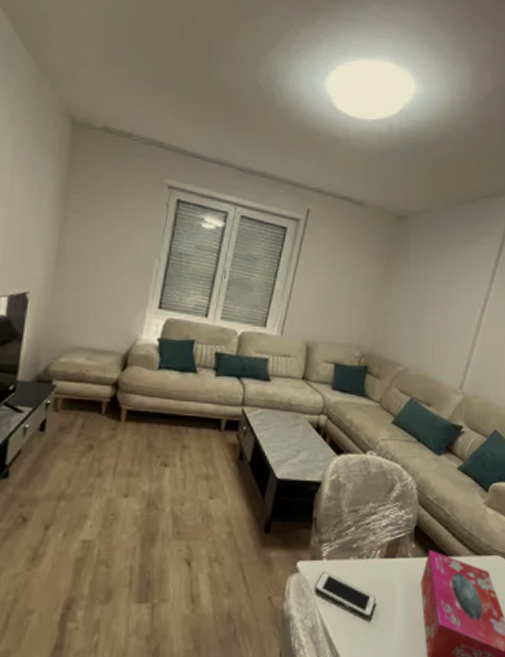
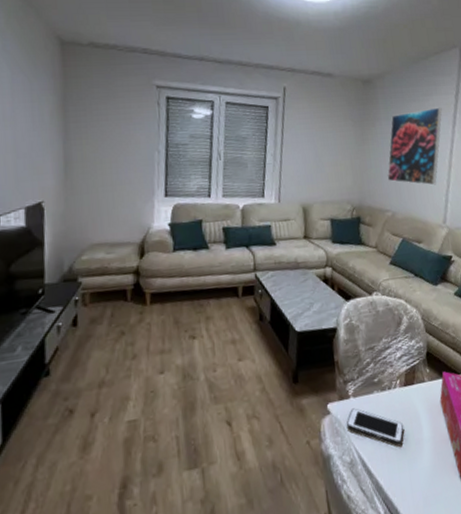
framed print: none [405,258,481,345] -> present [387,107,442,186]

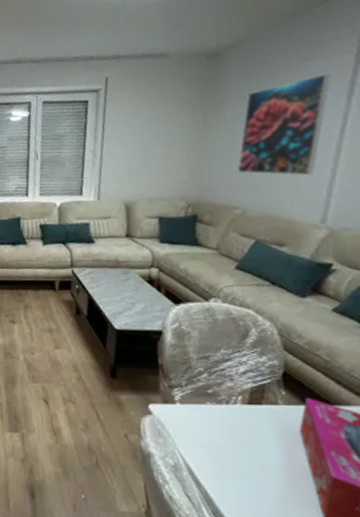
cell phone: present [347,408,404,444] -> none [171,414,245,462]

